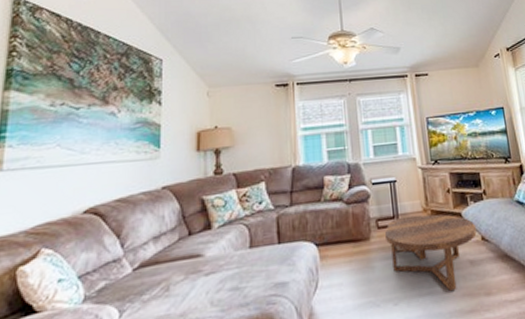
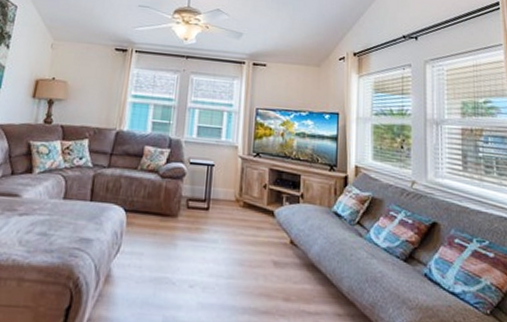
coffee table: present [384,214,477,291] -> none [192,201,286,287]

